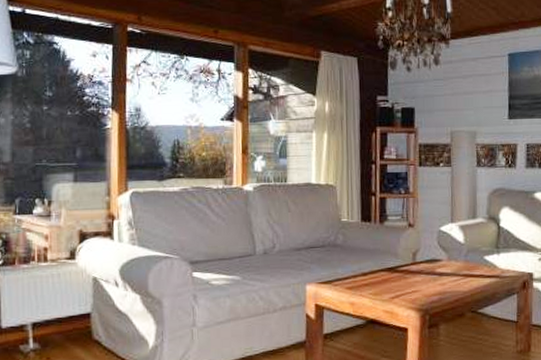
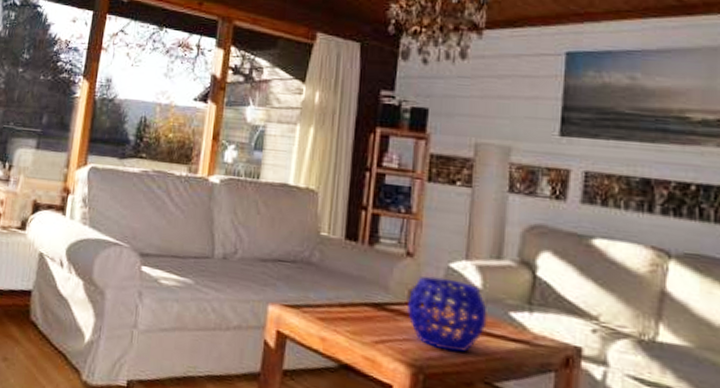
decorative bowl: none [412,239,470,294] -> present [406,276,487,352]

